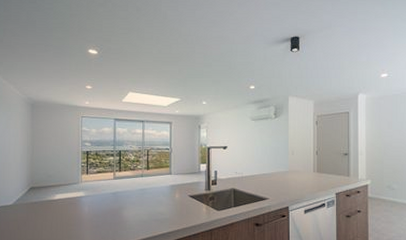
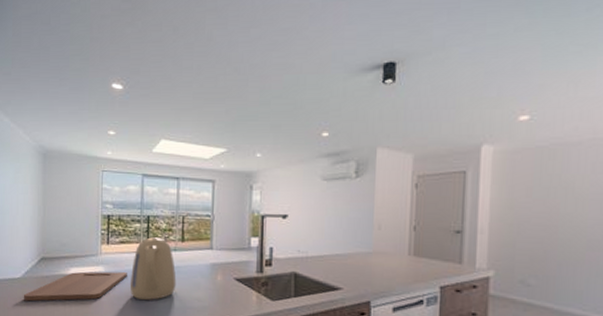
cutting board: none [15,195,104,224] -> present [23,271,127,302]
kettle: none [106,167,144,216] -> present [129,237,177,300]

